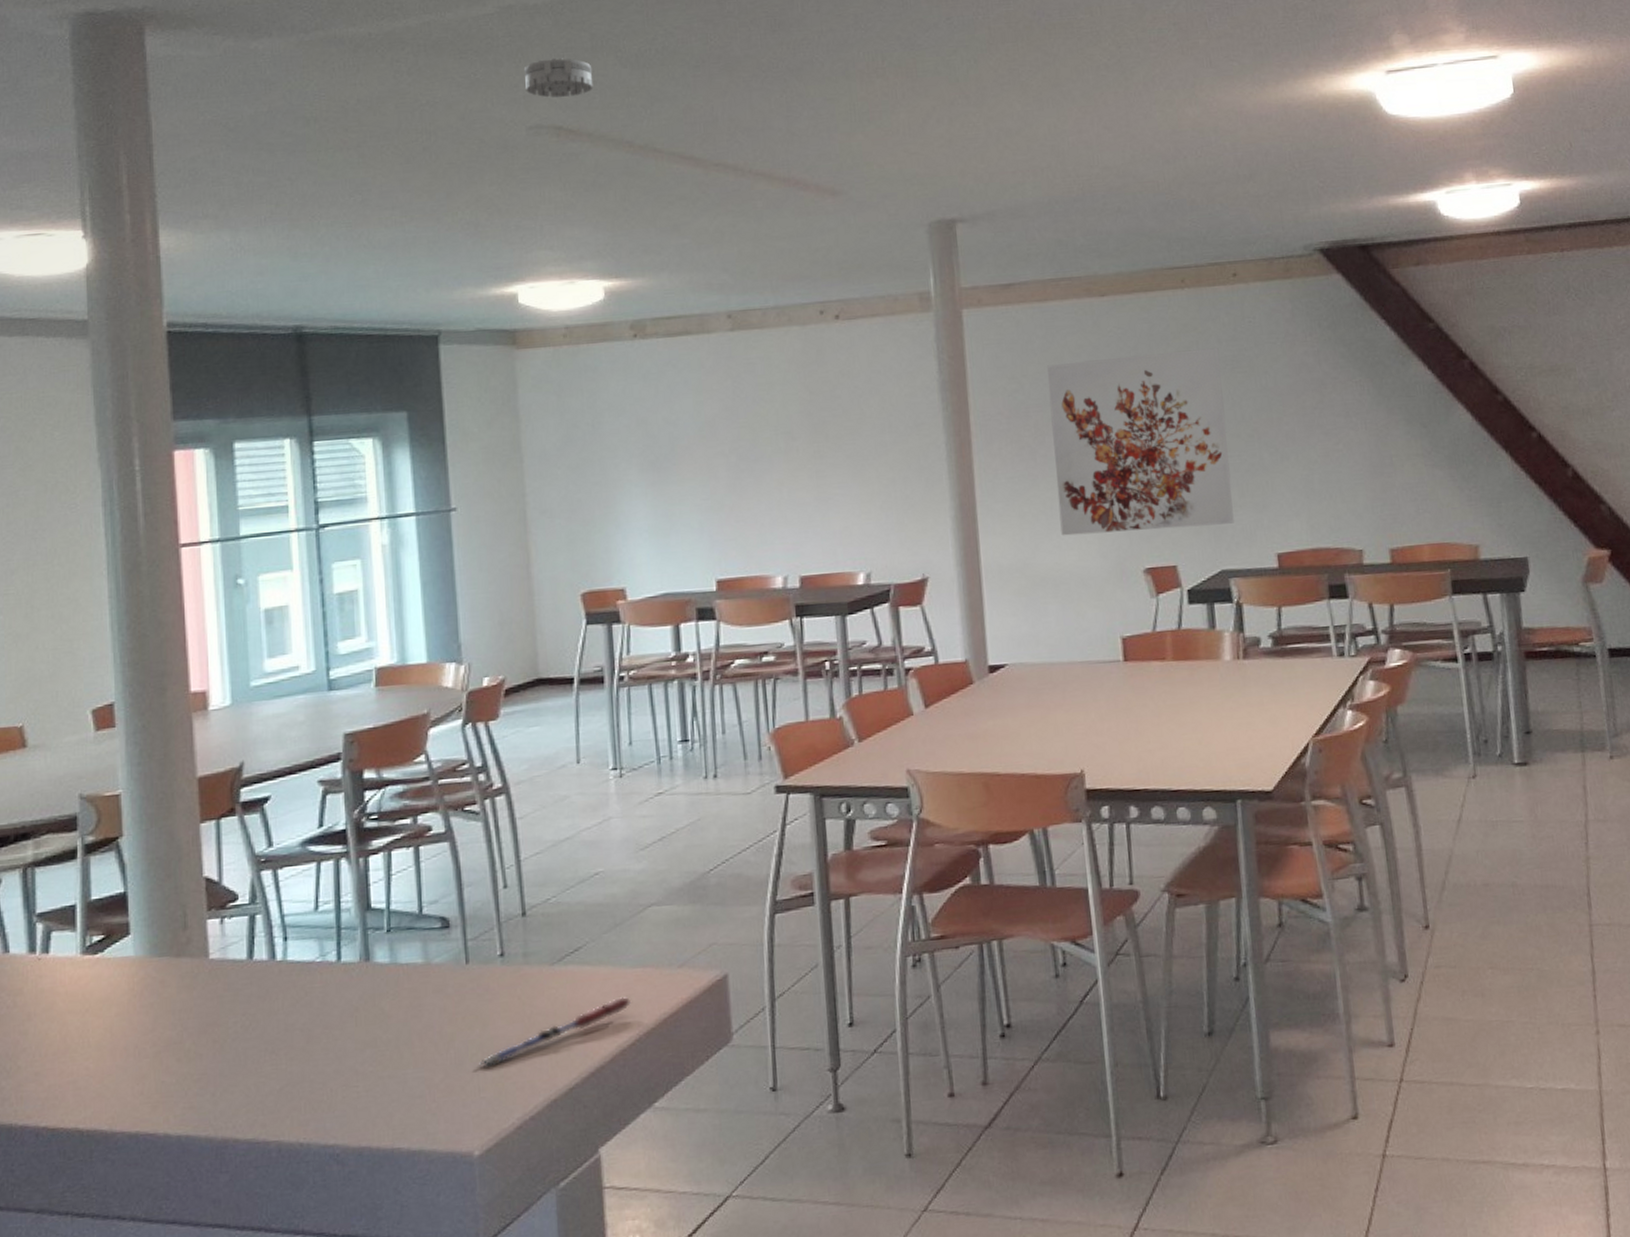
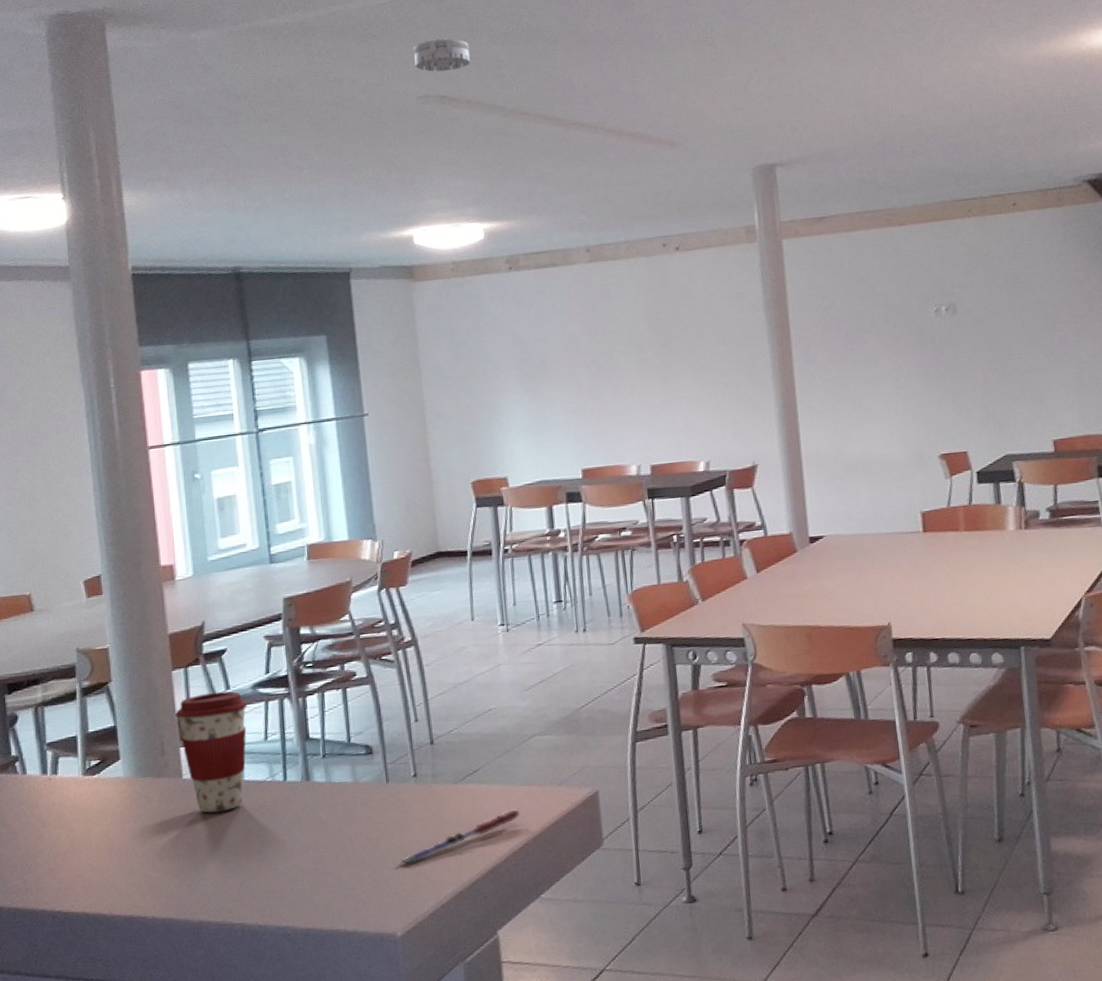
coffee cup: none [203,849,295,1002] -> present [175,691,248,813]
wall art: present [1047,347,1234,536] -> none [855,266,1016,428]

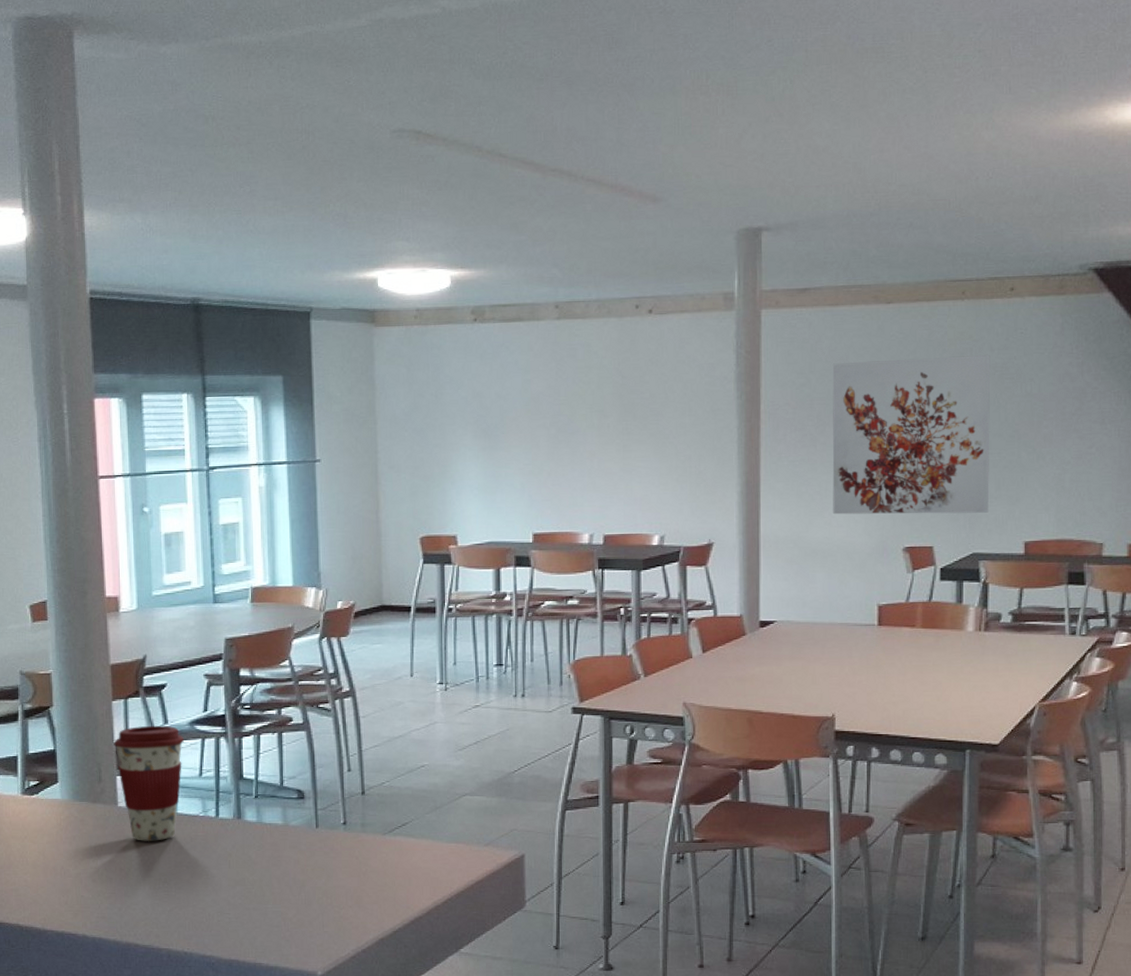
pen: present [399,809,521,865] -> none [324,864,446,909]
smoke detector: present [414,38,471,72] -> none [391,68,450,105]
wall art: none [855,266,1016,428] -> present [832,354,991,515]

